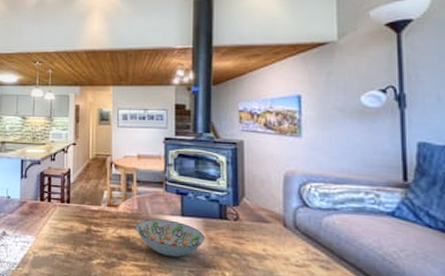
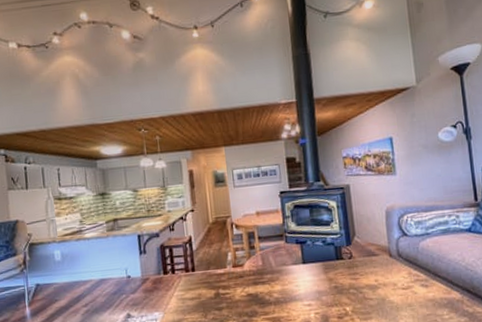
decorative bowl: present [136,219,204,258] -> none [262,269,326,304]

